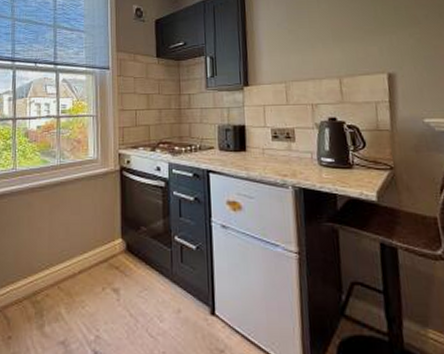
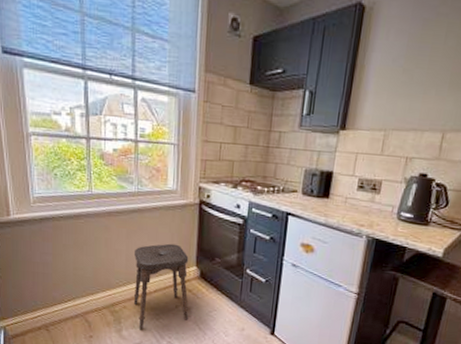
stool: none [56,215,116,322] -> present [133,243,189,329]

